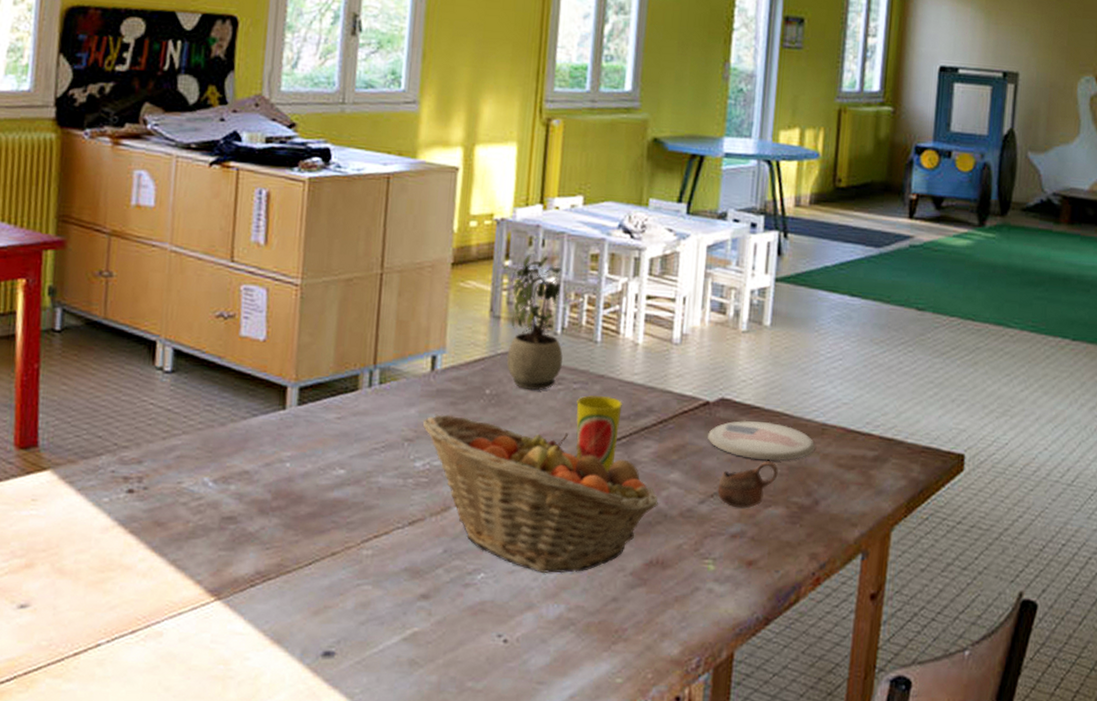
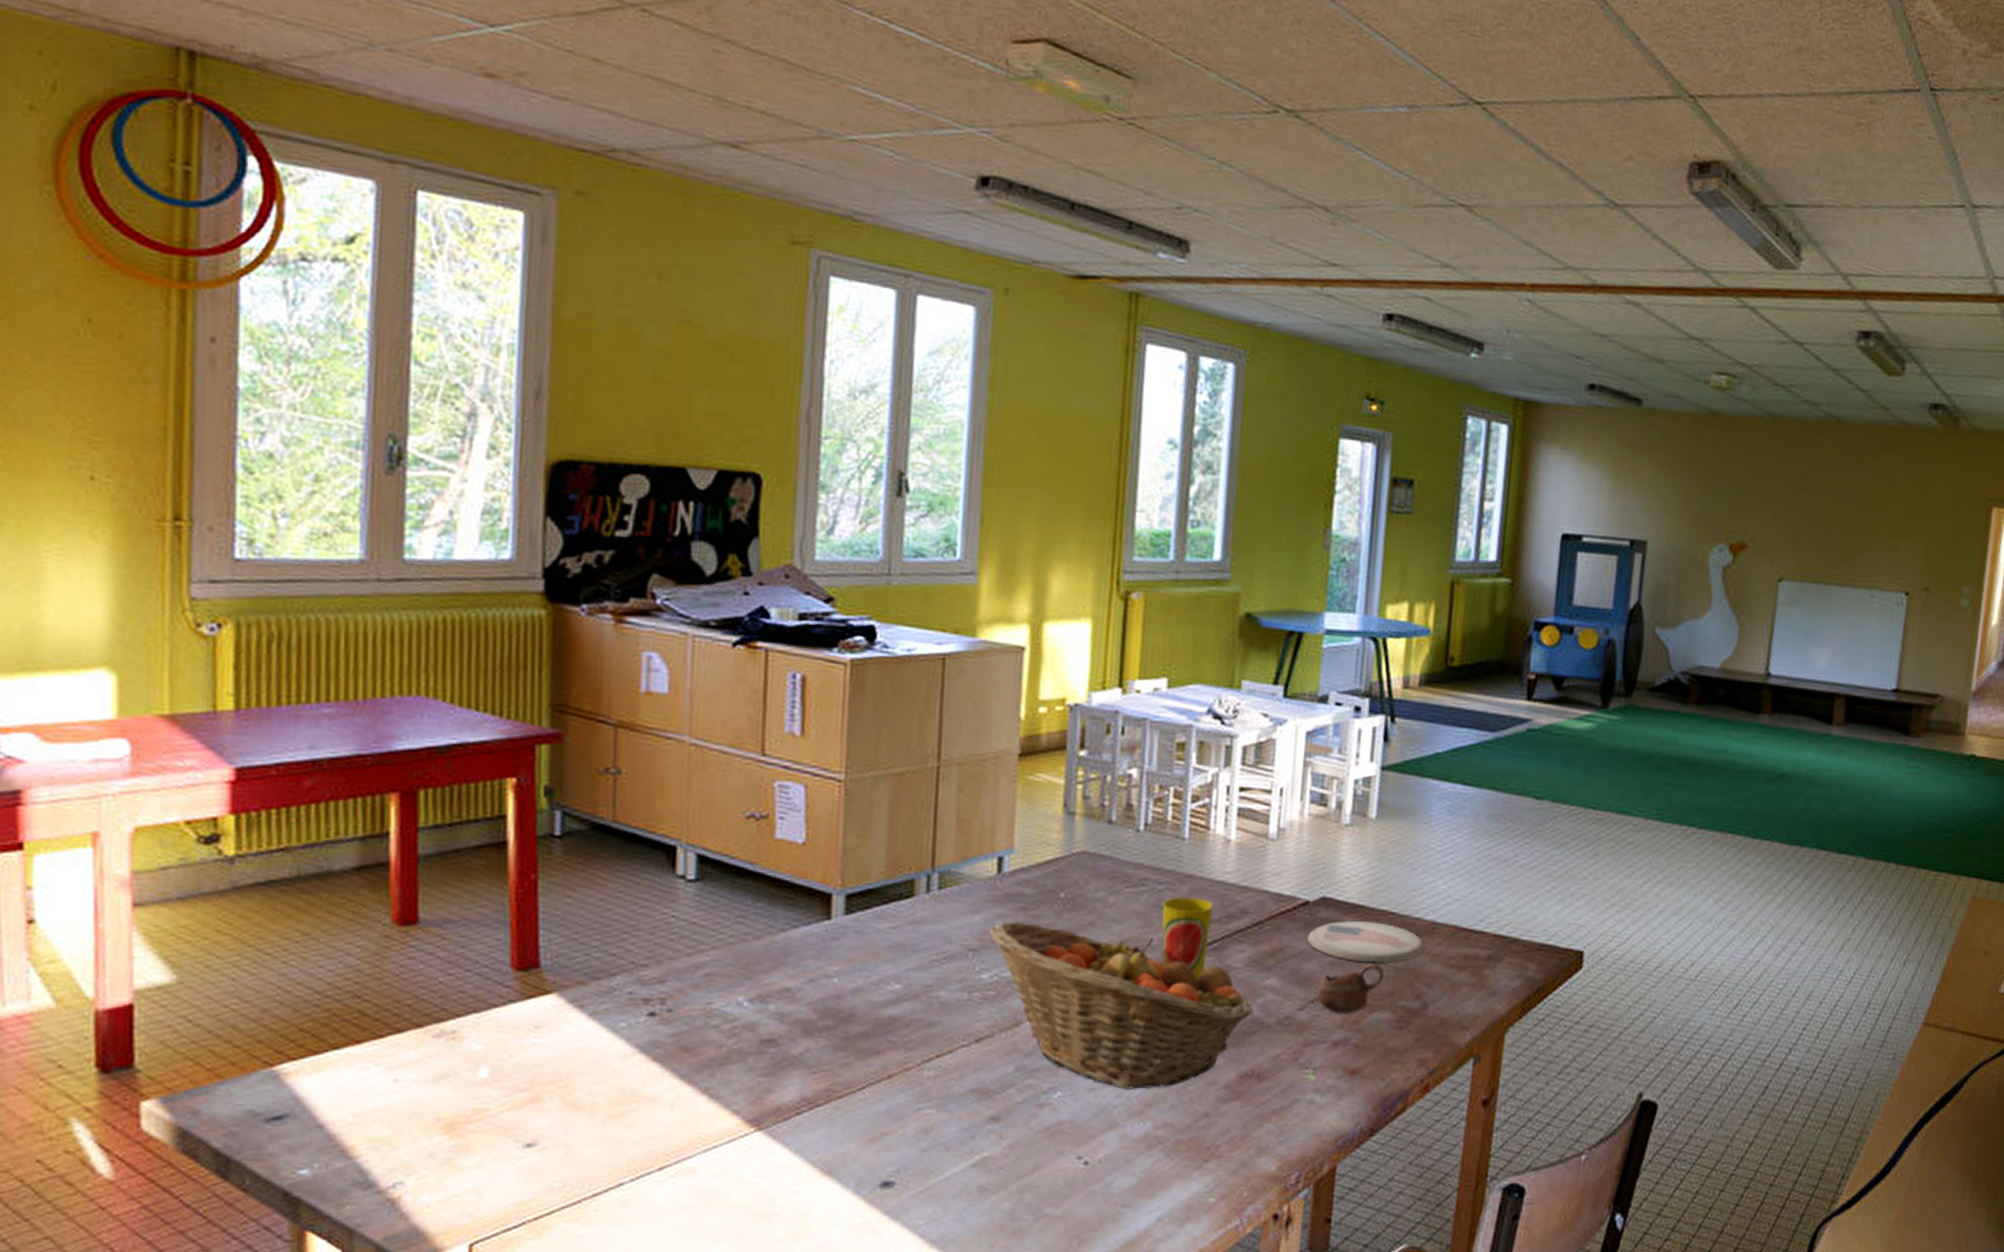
potted plant: present [506,254,563,390] -> none [1083,742,1146,892]

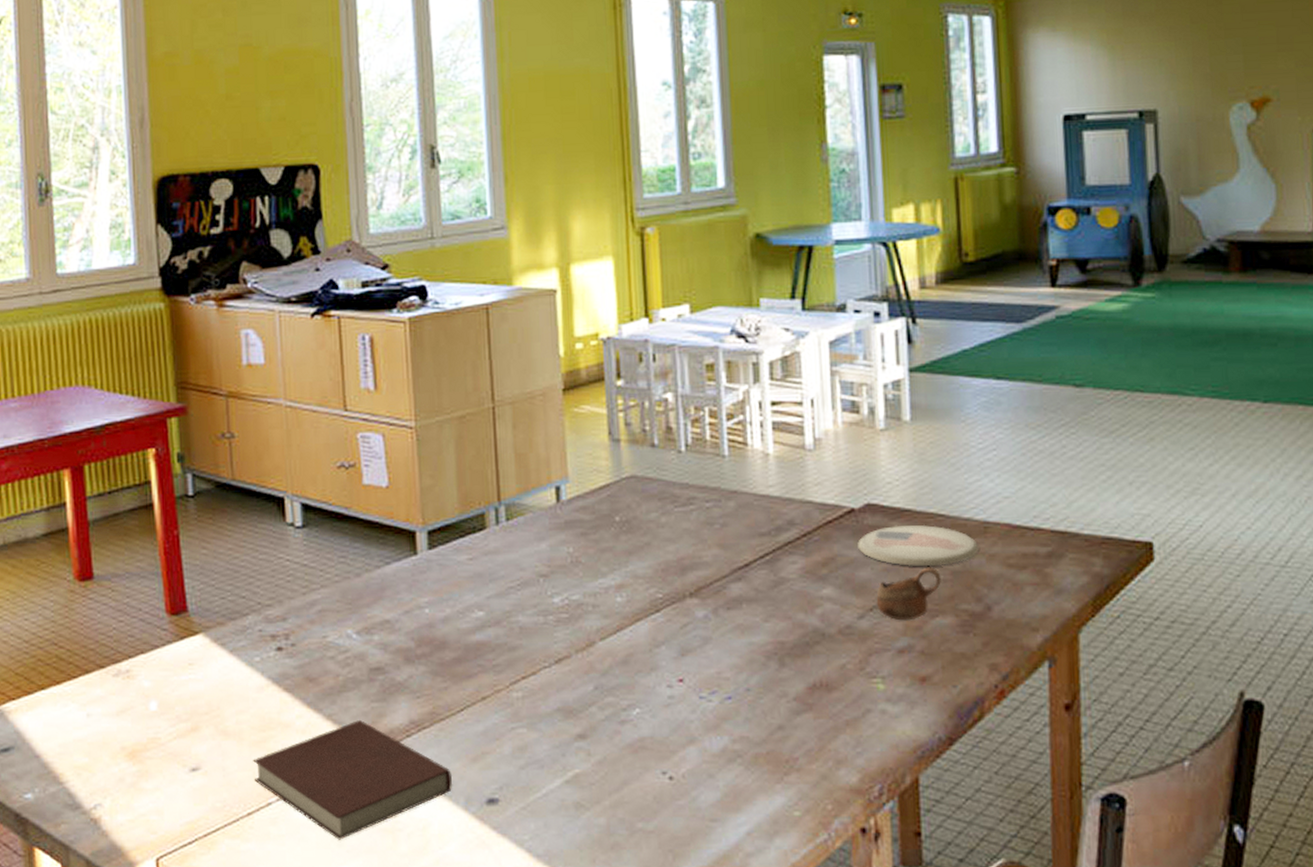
notebook: none [604,1094,844,1224] -> present [253,719,453,840]
fruit basket: present [989,921,1255,1089] -> none [555,546,815,704]
cup: present [1161,897,1213,980] -> none [712,512,761,594]

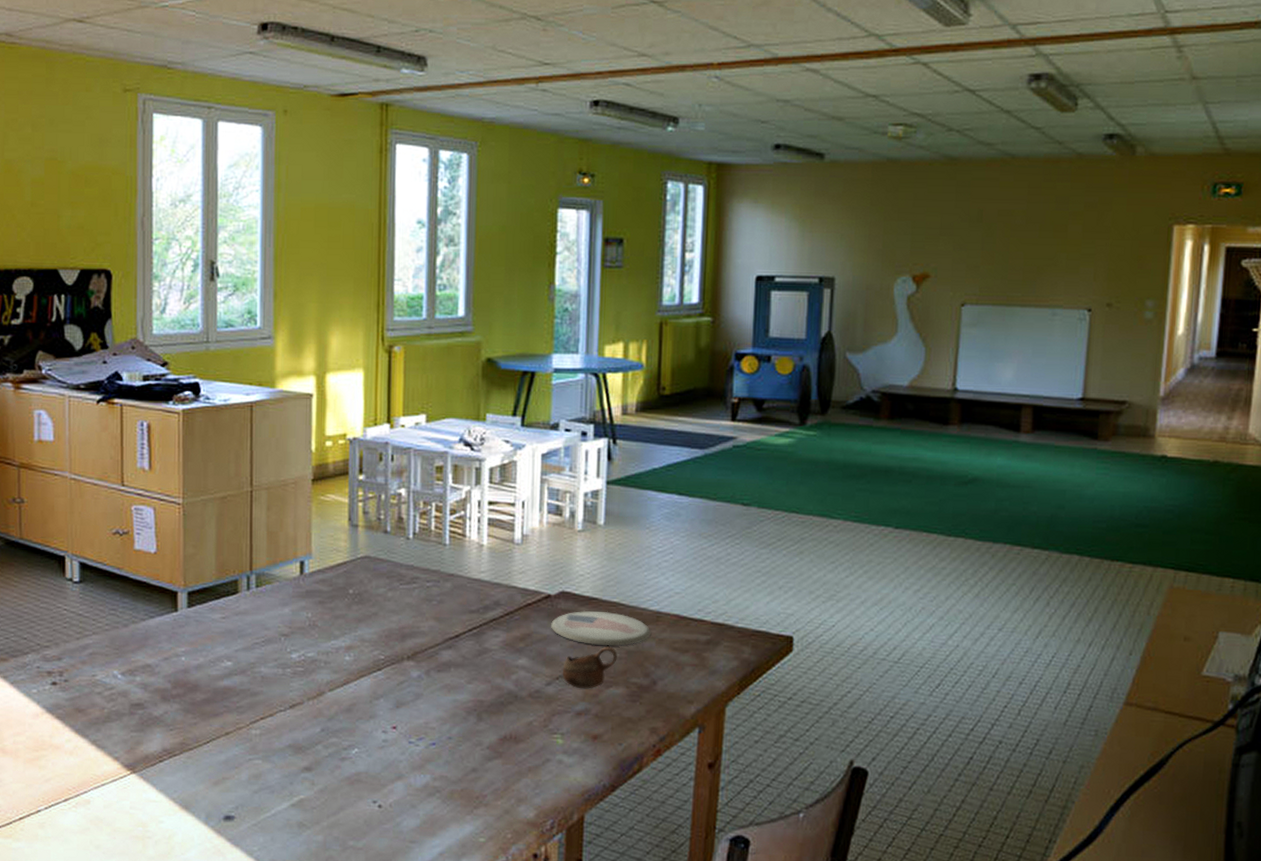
notebook: present [253,719,453,840] -> none [26,745,197,843]

